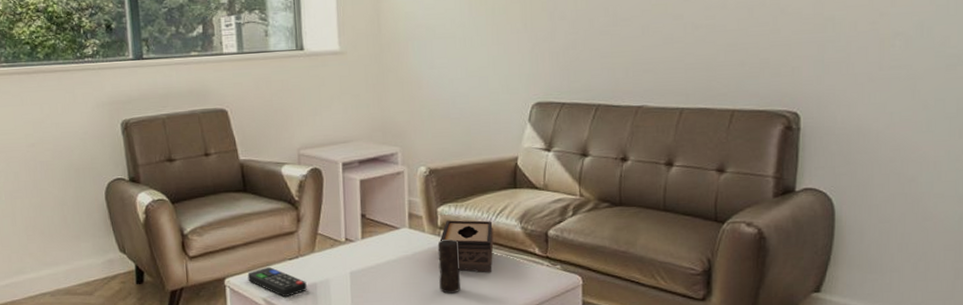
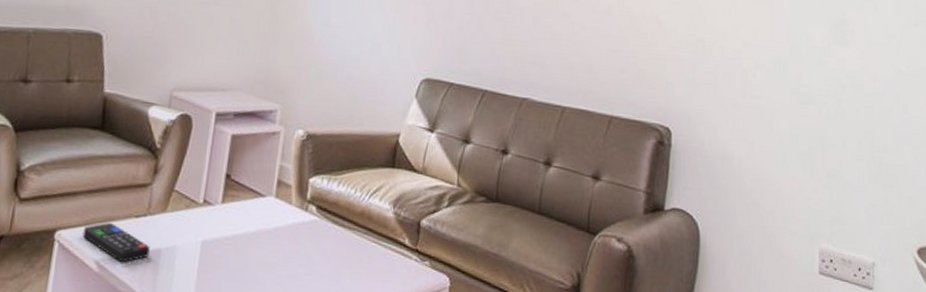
candle: present [437,239,461,294] -> none [297,215,327,281]
tissue box: present [439,220,494,273] -> none [306,194,365,261]

